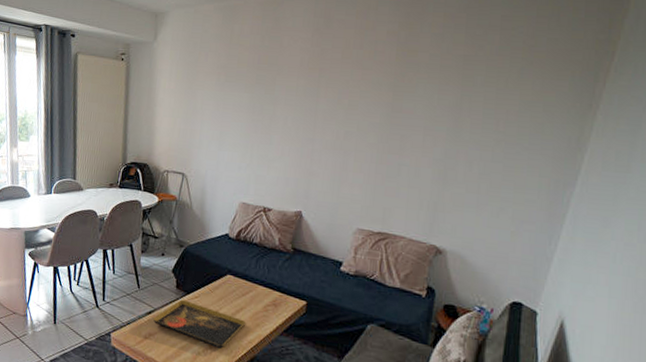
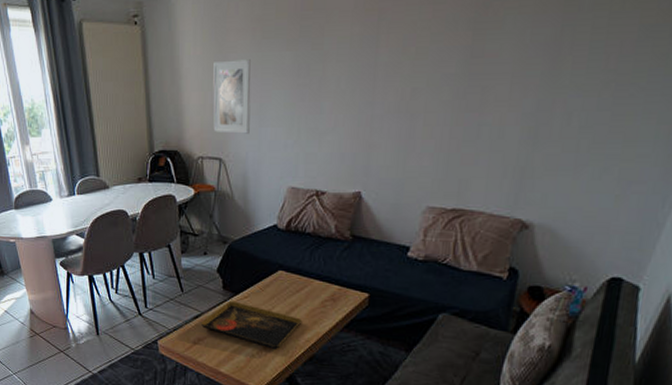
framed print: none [179,95,215,155] -> present [213,59,251,134]

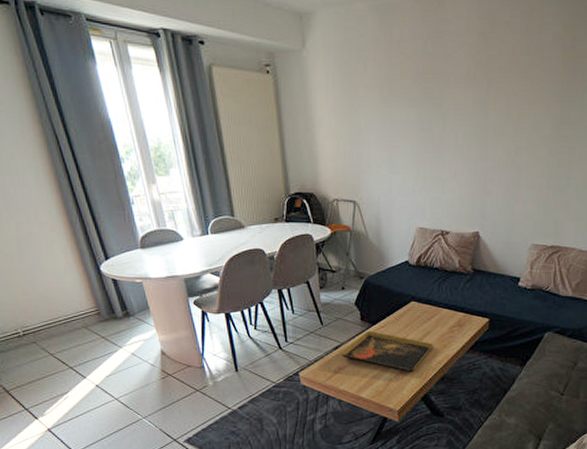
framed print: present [213,59,251,134] -> none [345,112,381,180]

